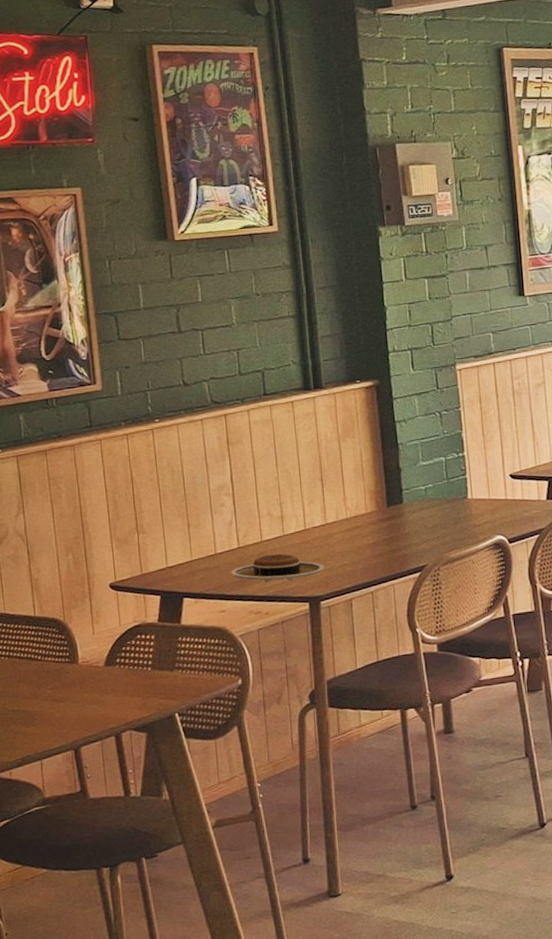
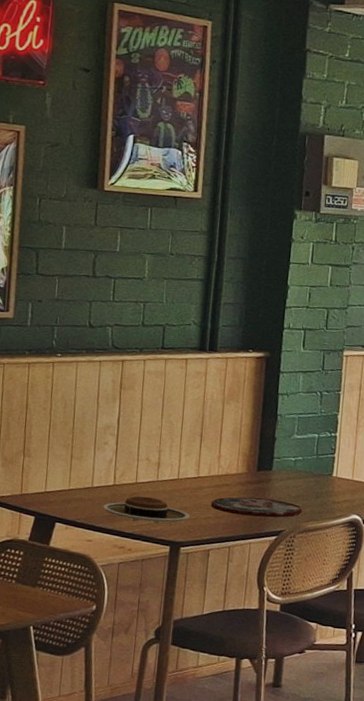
plate: none [344,533,443,557] -> present [211,496,302,518]

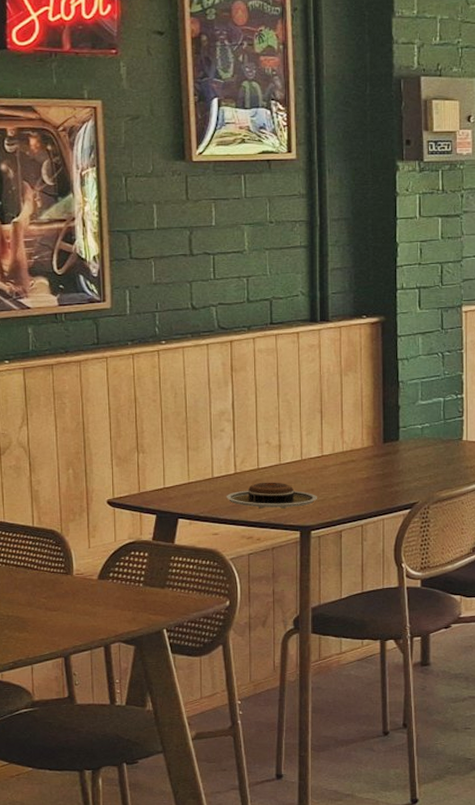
plate: present [211,496,302,518] -> none [338,471,434,491]

